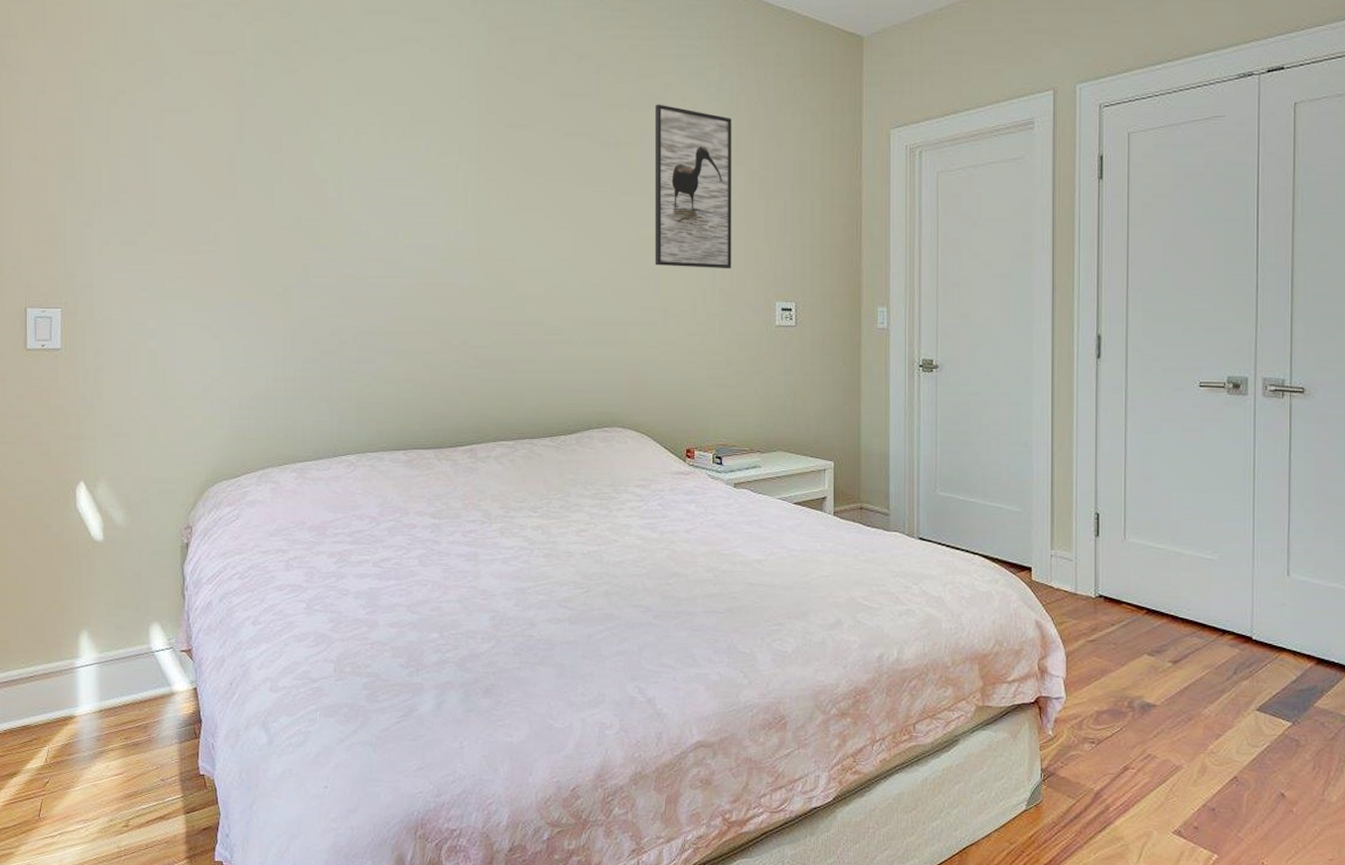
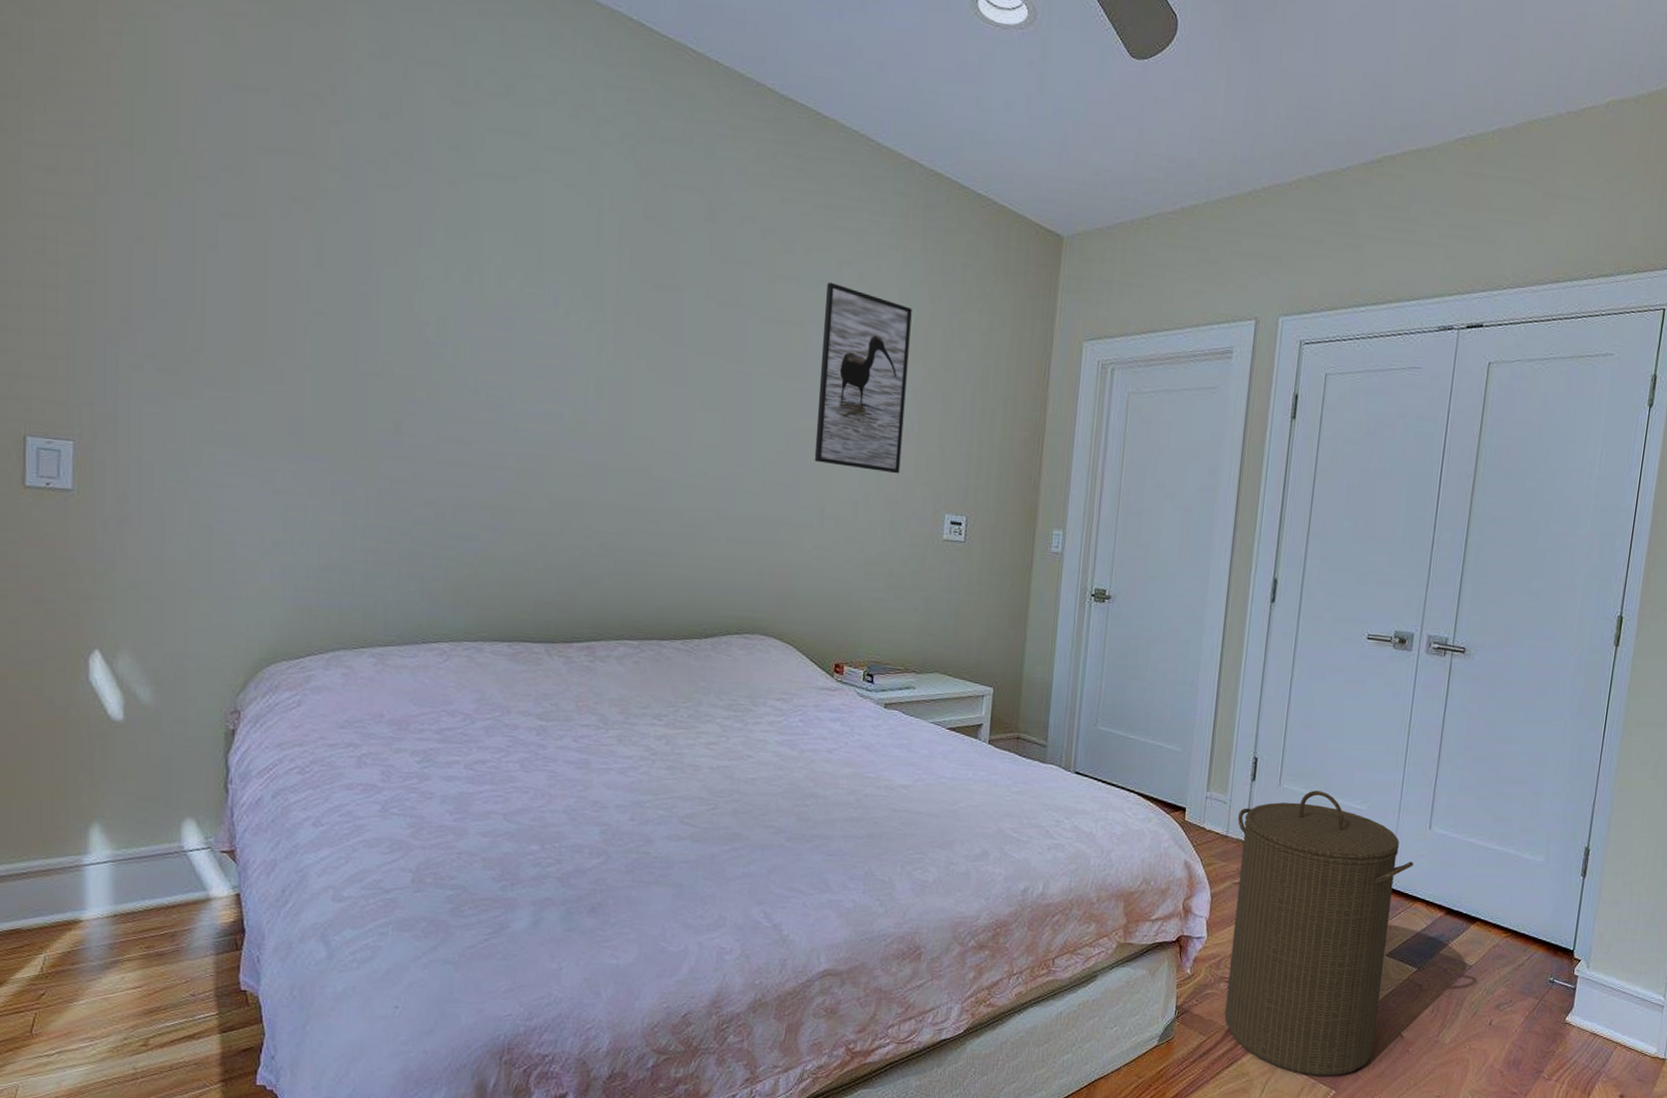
laundry hamper: none [1086,543,1275,840] -> present [1224,790,1413,1077]

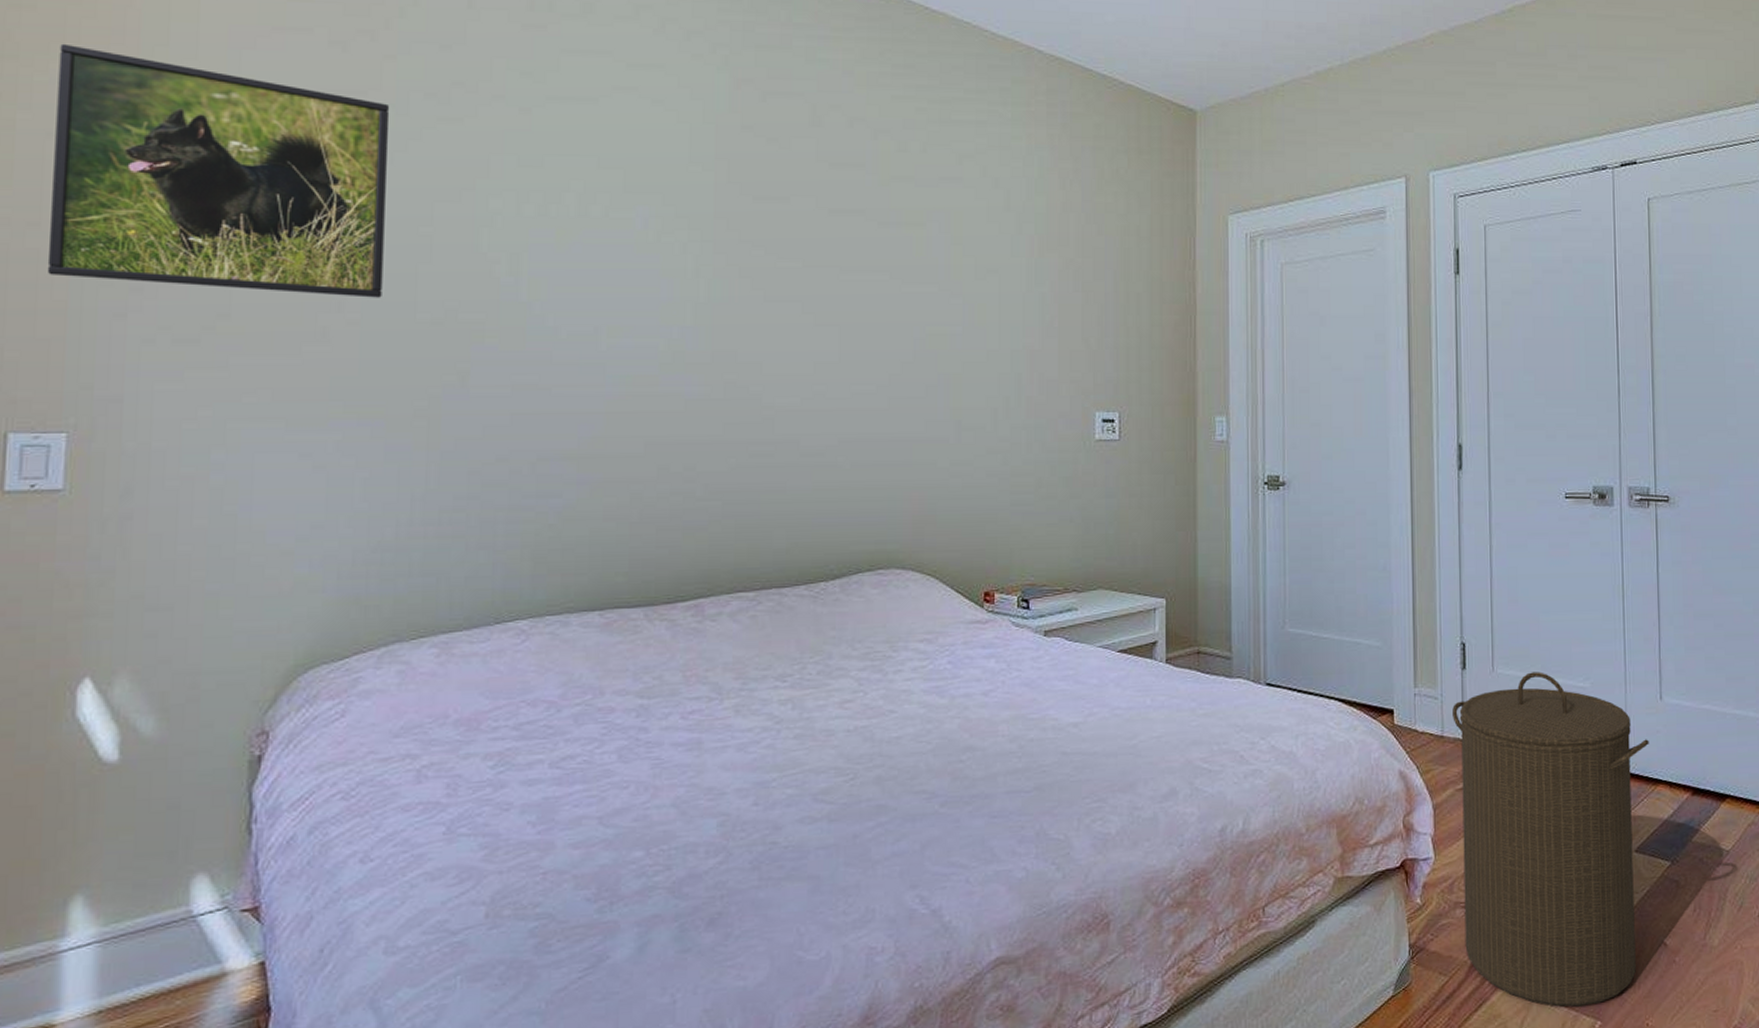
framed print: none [52,86,336,347] -> present [47,43,390,298]
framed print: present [814,282,912,474] -> none [945,178,1042,374]

